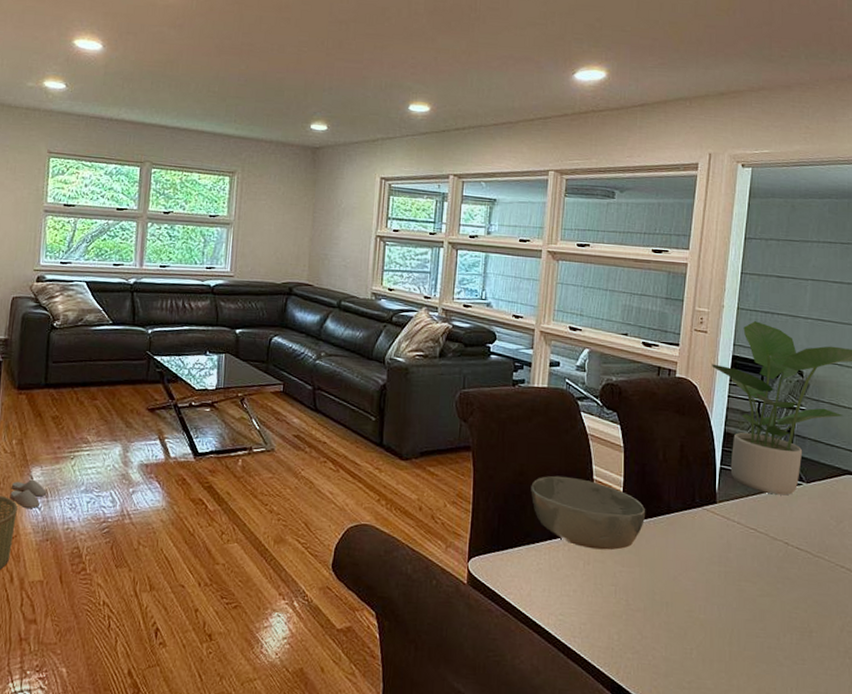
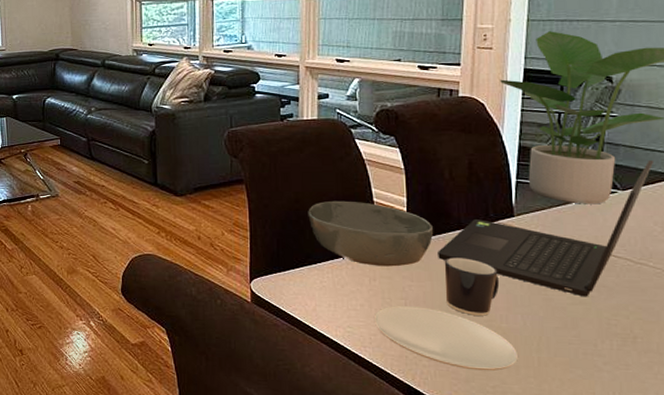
plate: none [585,592,712,665] -> present [373,306,518,371]
laptop: none [648,455,833,589] -> present [438,161,655,297]
mug: none [652,542,701,606] -> present [444,257,500,316]

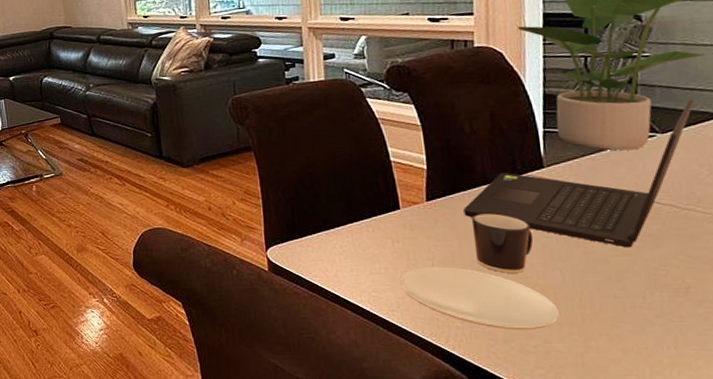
bowl: present [308,200,434,267] -> none [321,162,458,227]

